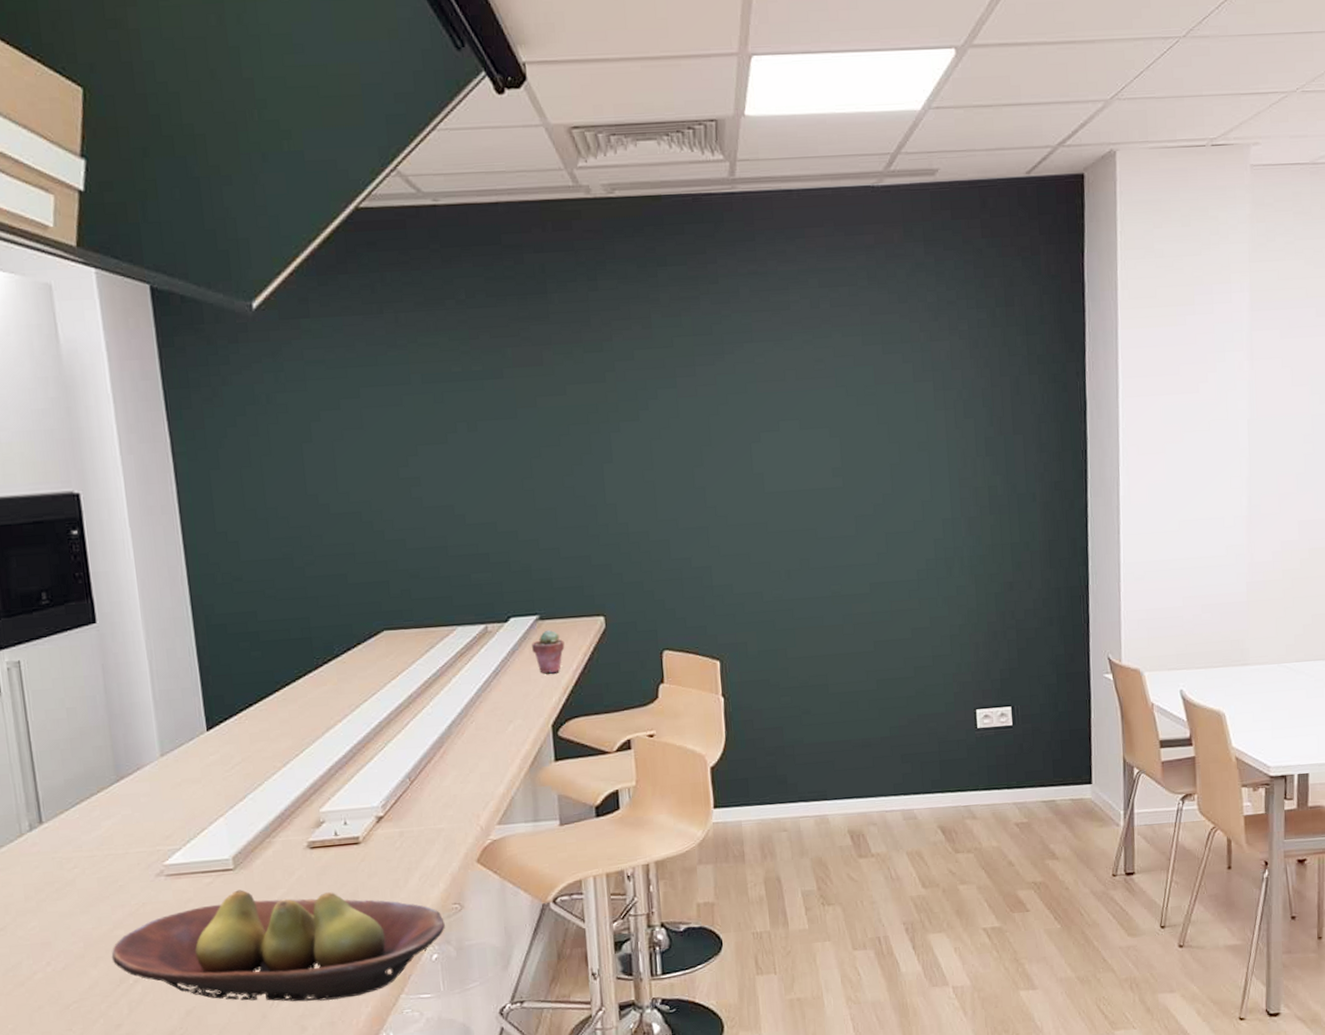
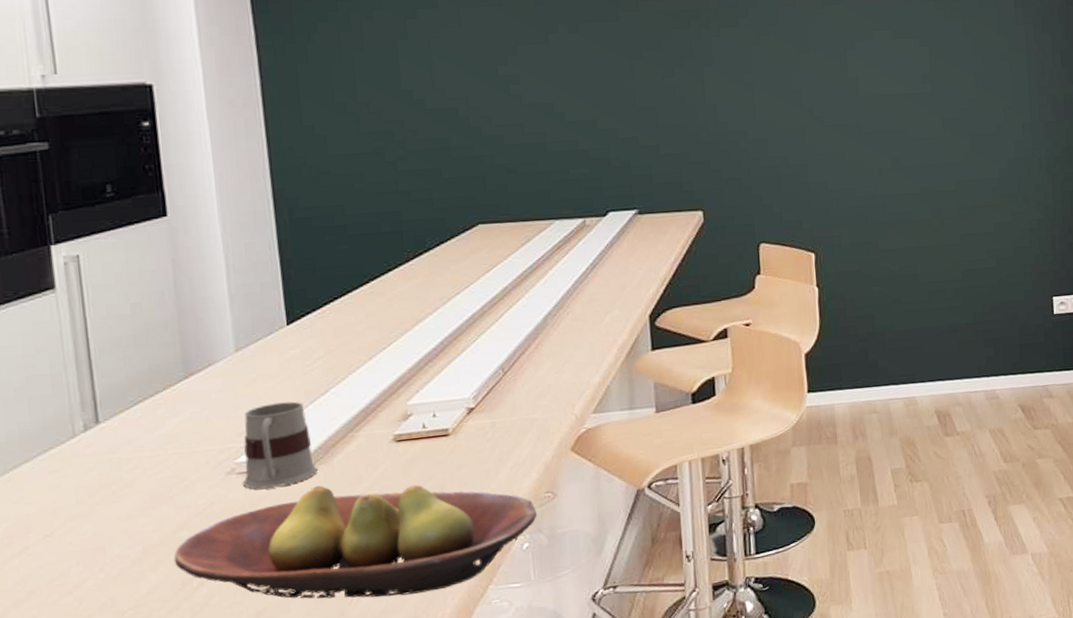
mug: none [170,806,240,891] -> present [242,401,319,489]
potted succulent: present [532,629,565,674] -> none [630,223,663,266]

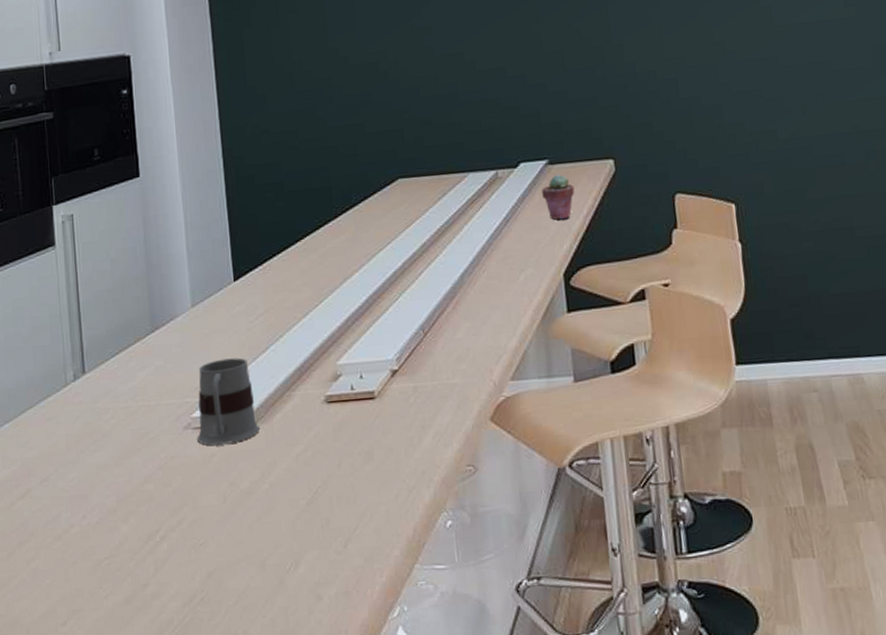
fruit bowl: present [173,485,537,599] -> none [140,445,459,568]
potted succulent: none [630,223,663,266] -> present [542,174,575,220]

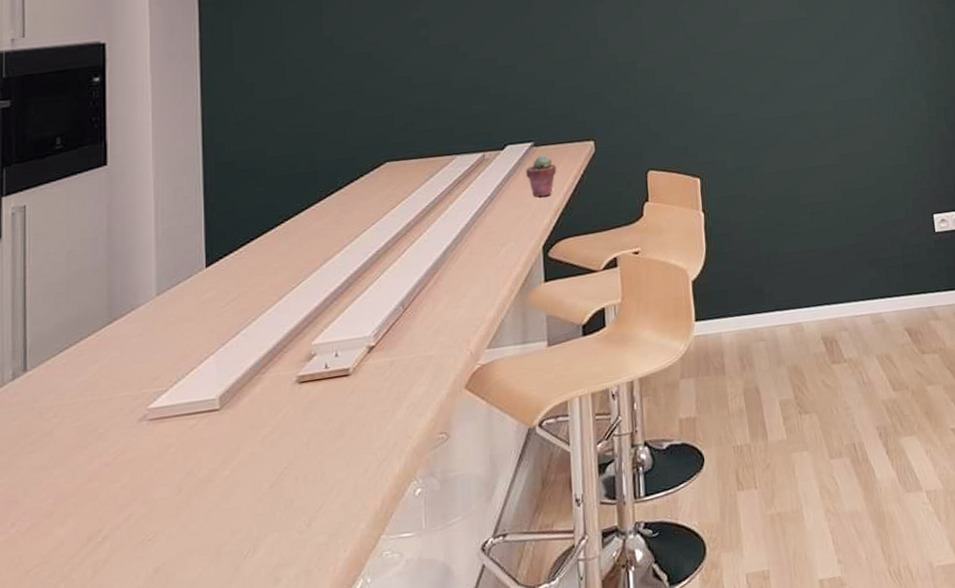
mug: present [196,357,261,445] -> none [152,344,225,436]

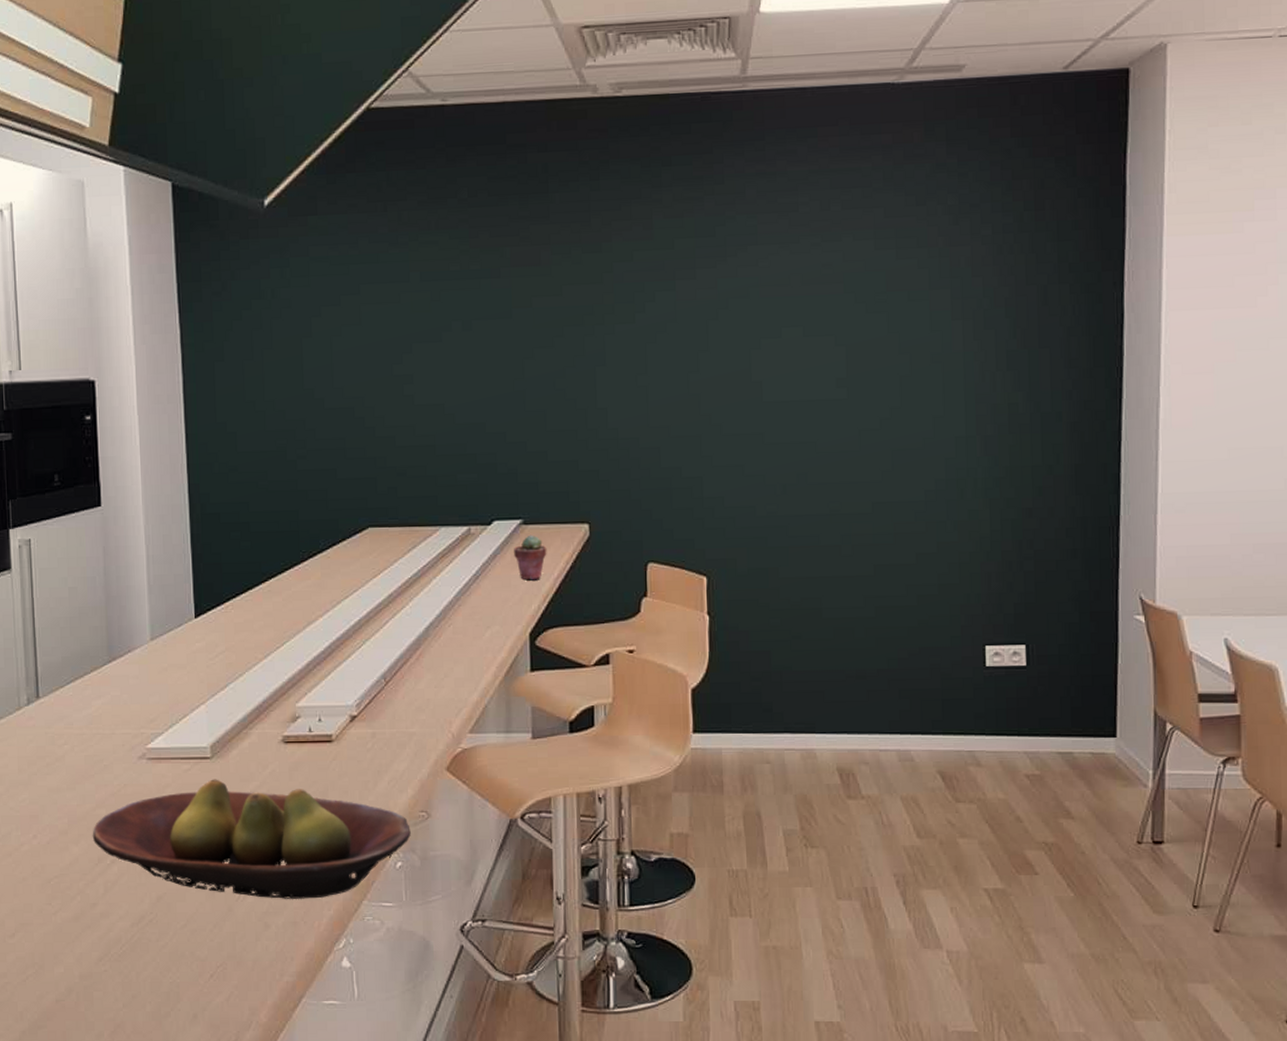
fruit bowl: none [81,428,430,553] -> present [92,779,411,899]

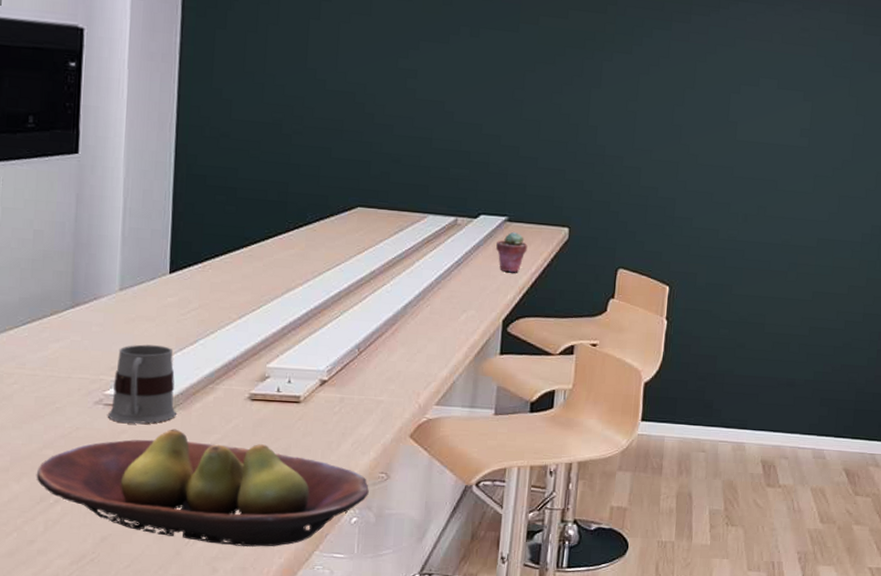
mug: none [151,693,216,776] -> present [107,344,177,424]

